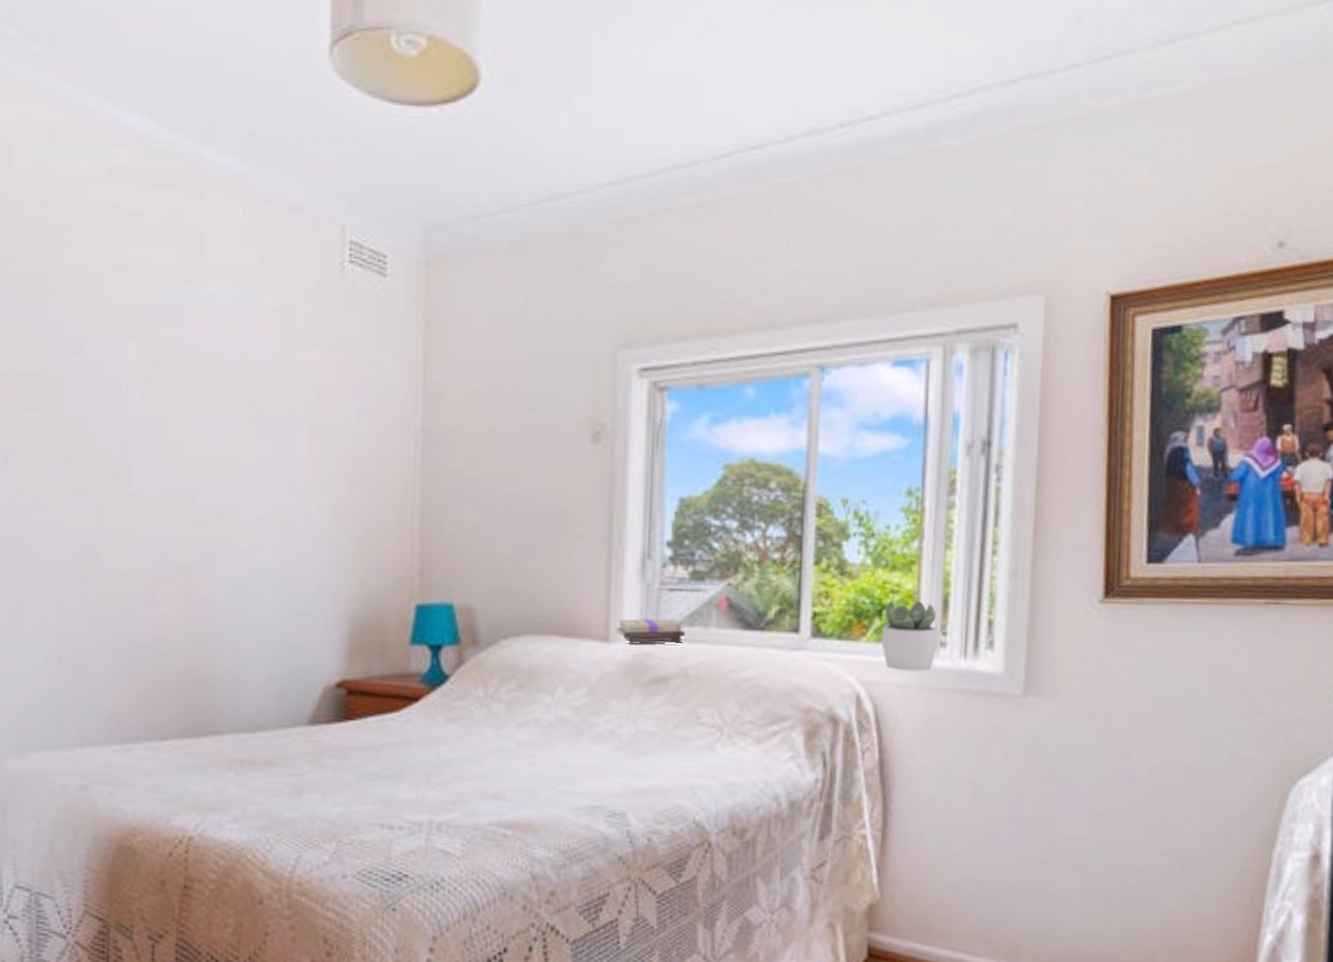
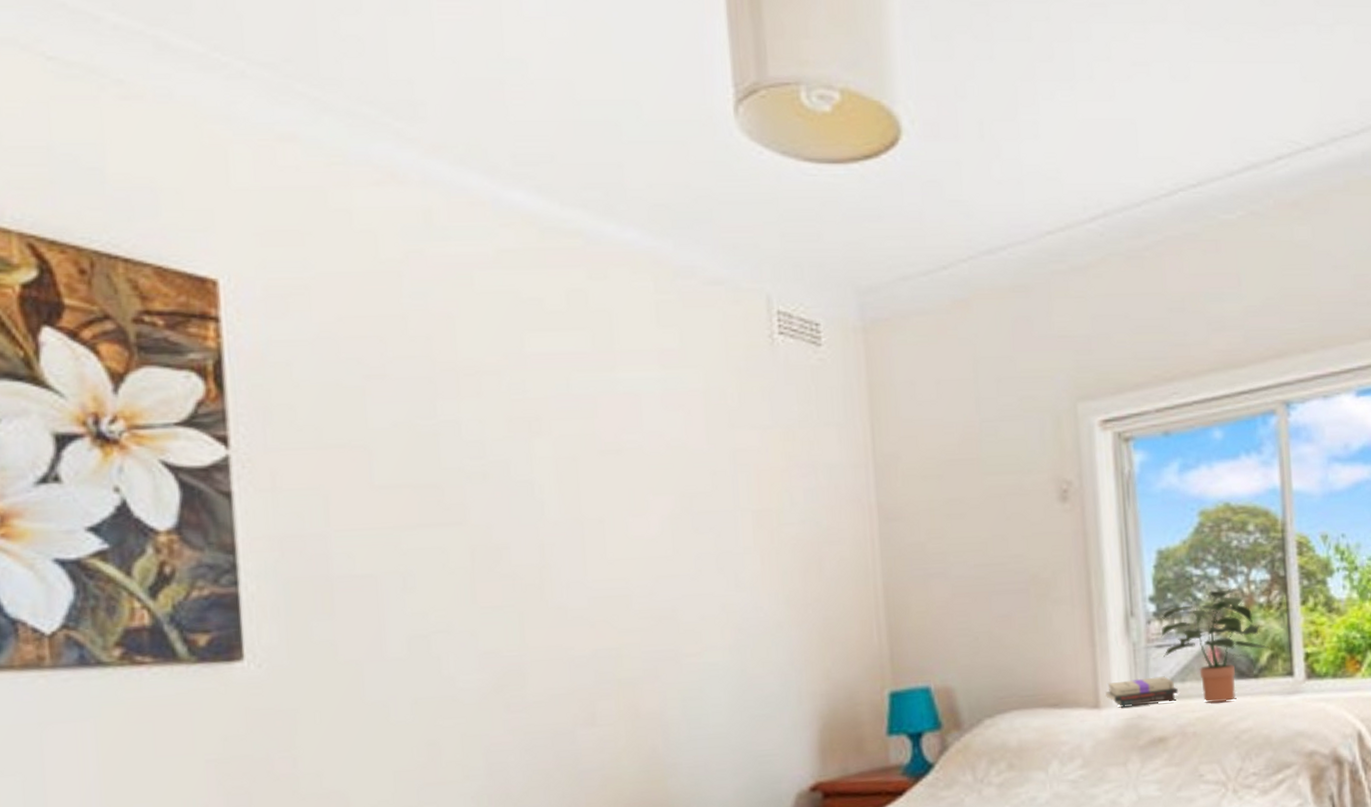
potted plant: none [674,541,778,650] -> present [1161,588,1270,703]

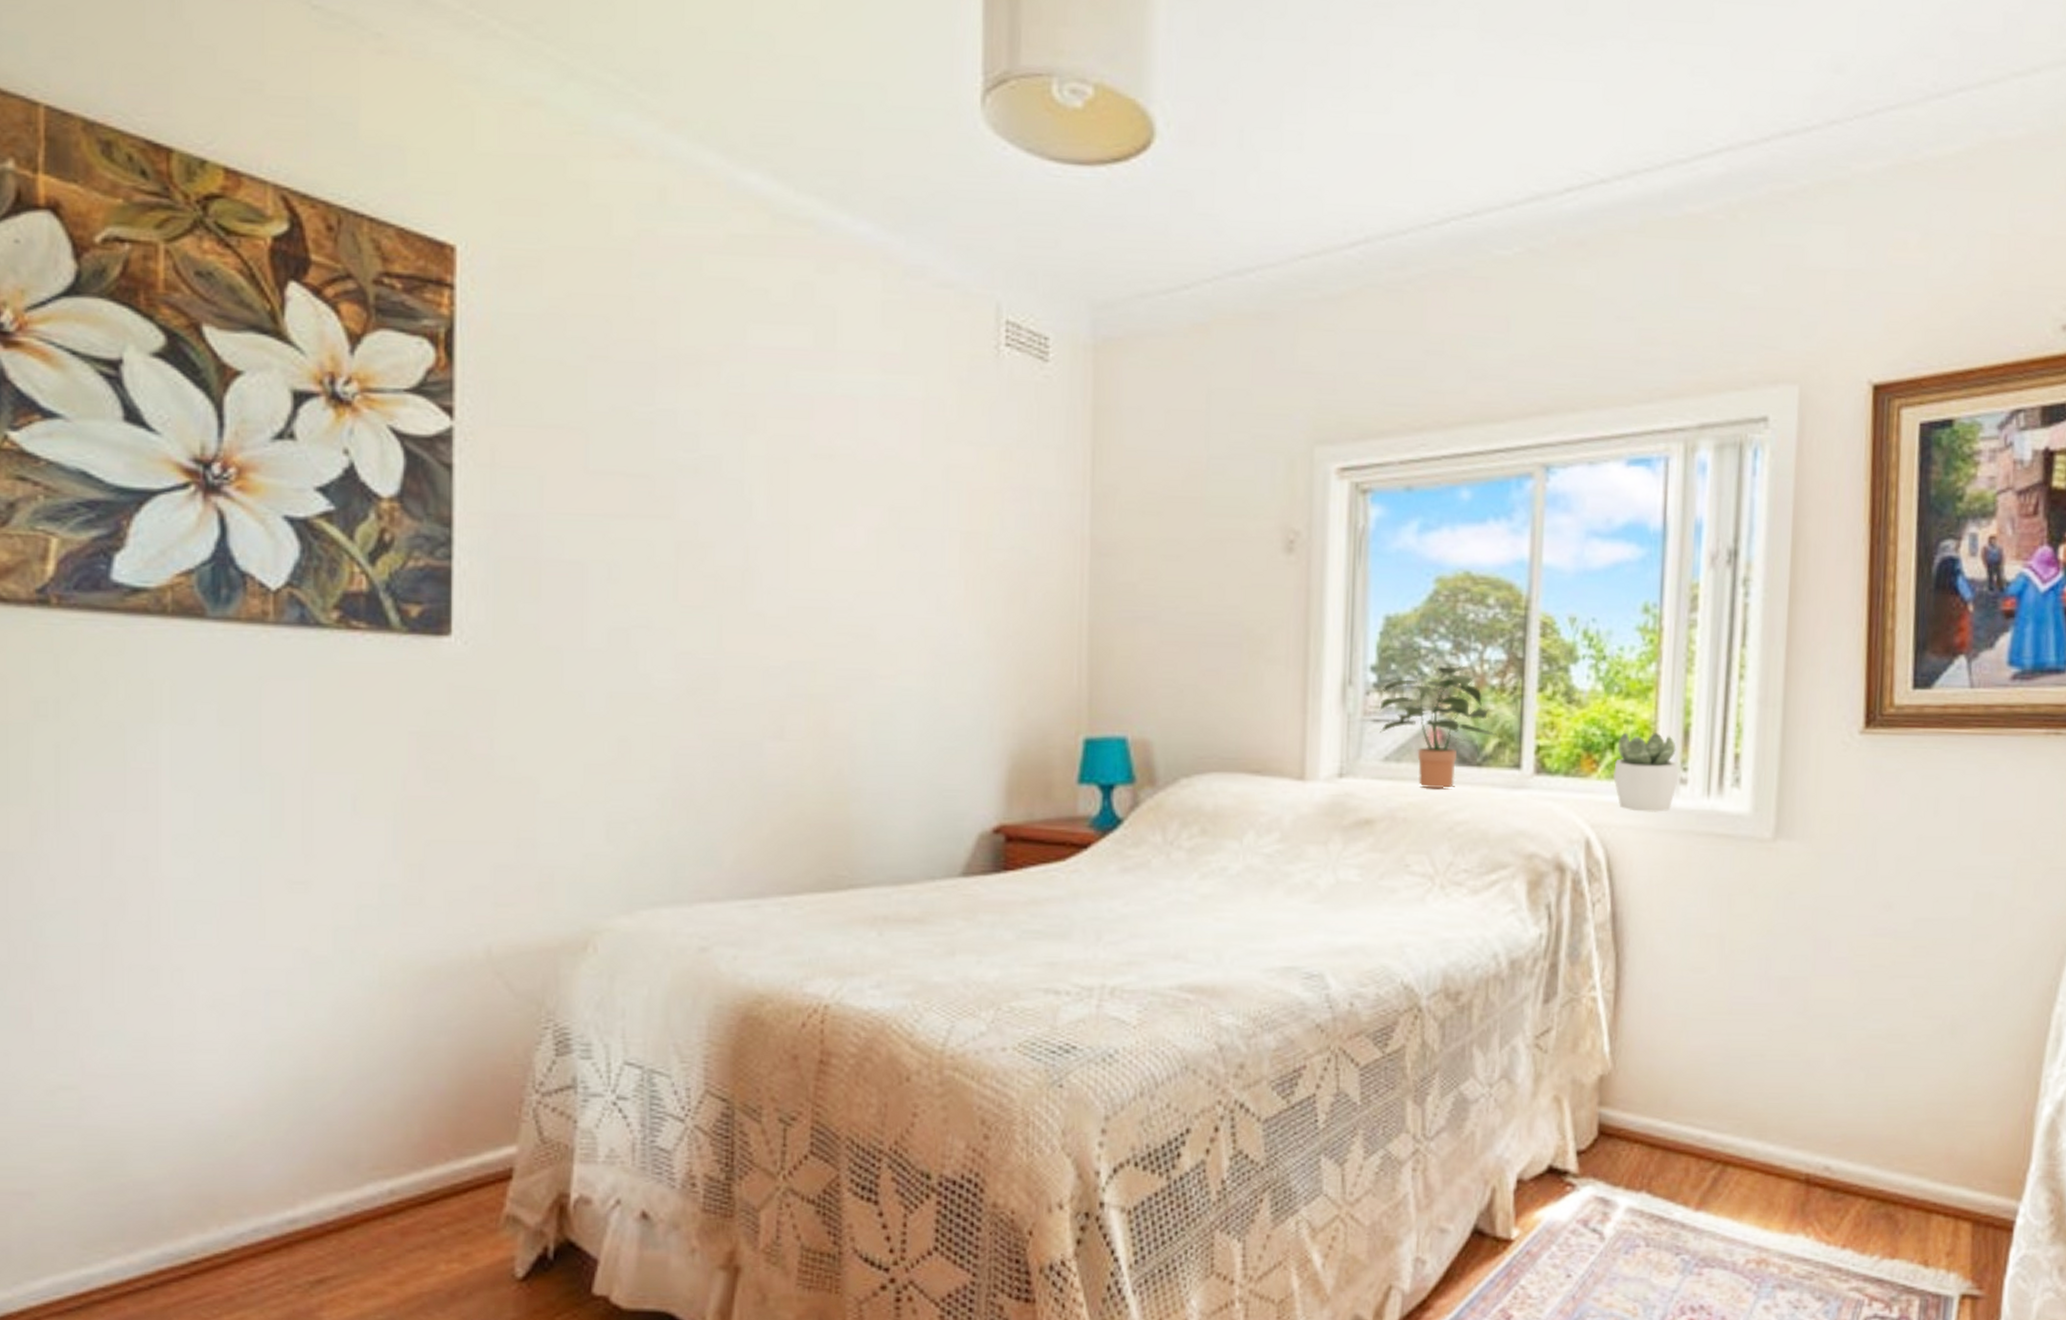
books: present [1105,676,1178,708] -> none [1313,753,1392,783]

